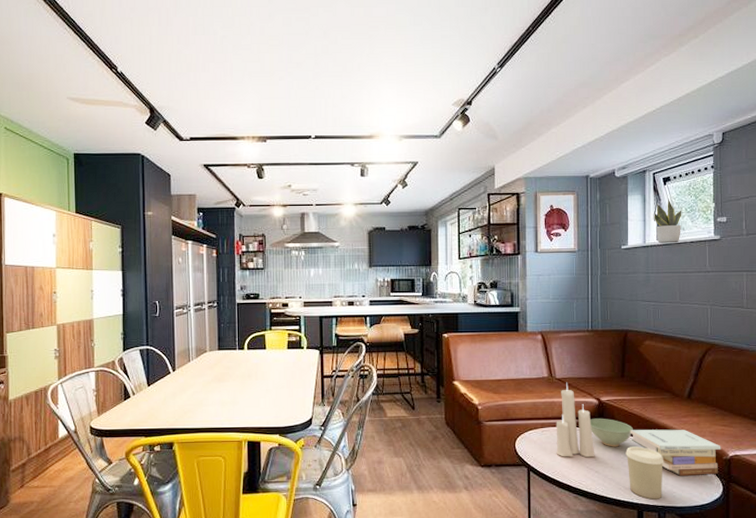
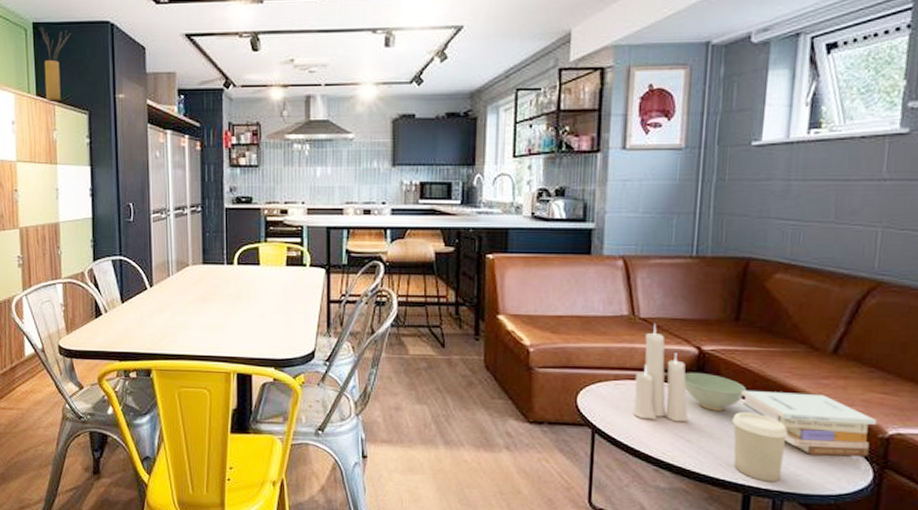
vase: none [79,157,108,218] -> present [38,27,72,101]
potted plant: present [654,199,682,243] -> none [806,74,852,138]

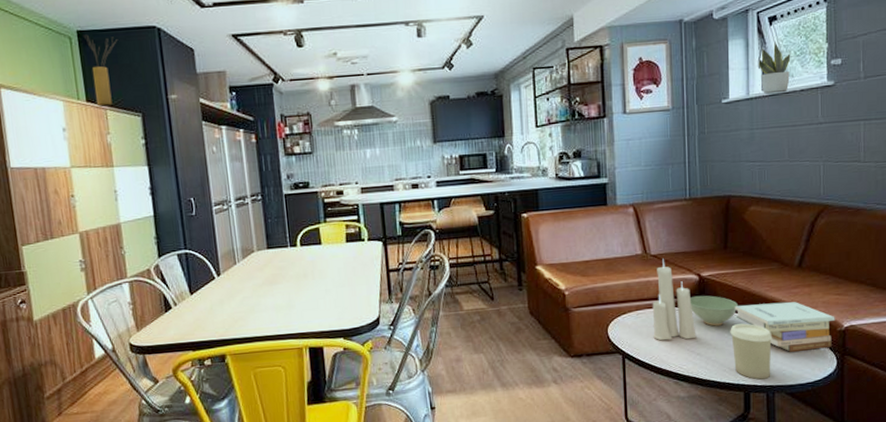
potted plant: none [806,74,852,138] -> present [758,42,791,94]

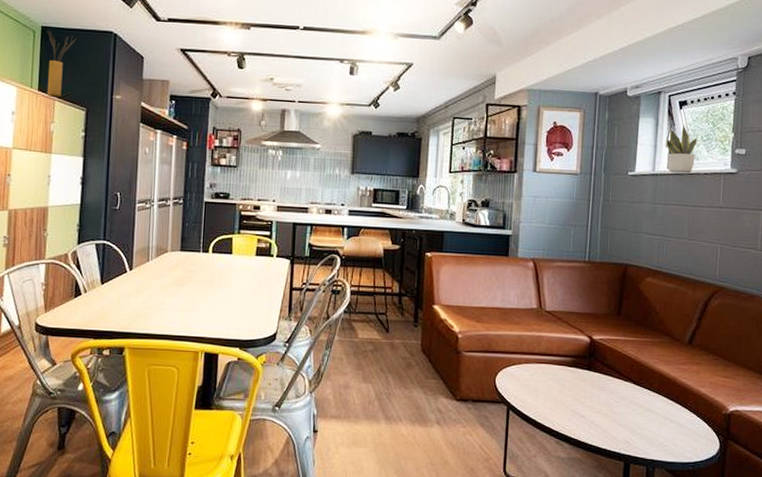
candle: present [652,258,697,341] -> none [539,316,582,401]
bowl: present [689,295,738,326] -> none [579,357,626,391]
cup: present [730,323,773,380] -> none [615,392,658,452]
books: present [734,301,835,352] -> none [622,373,721,430]

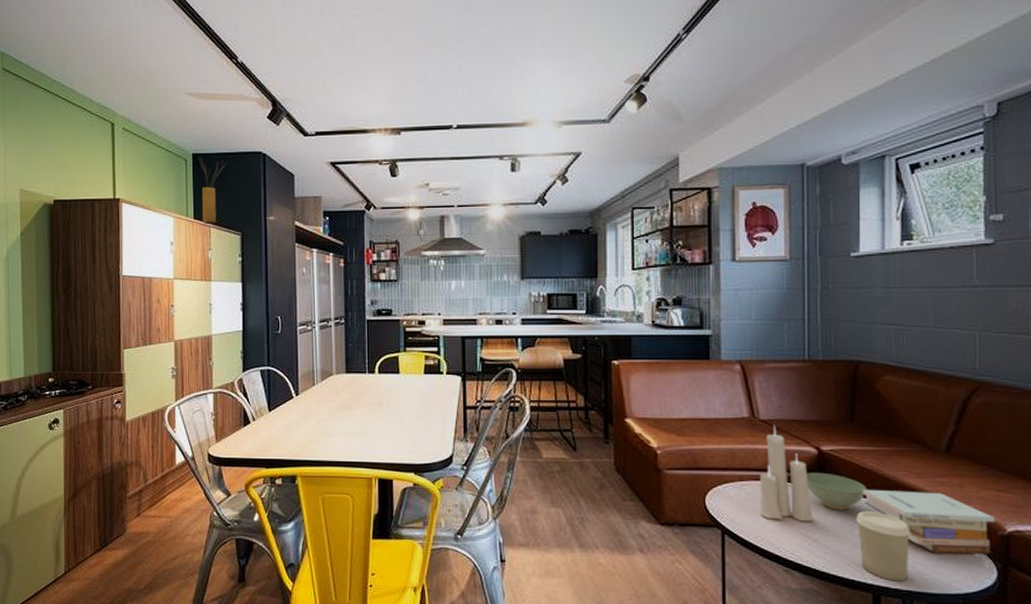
candle: none [539,316,582,401] -> present [759,425,813,522]
bowl: none [579,357,626,391] -> present [805,472,866,511]
cup: none [615,392,658,452] -> present [856,511,911,582]
books: none [622,373,721,430] -> present [862,488,995,555]
potted plant: present [666,125,698,174] -> none [897,191,938,249]

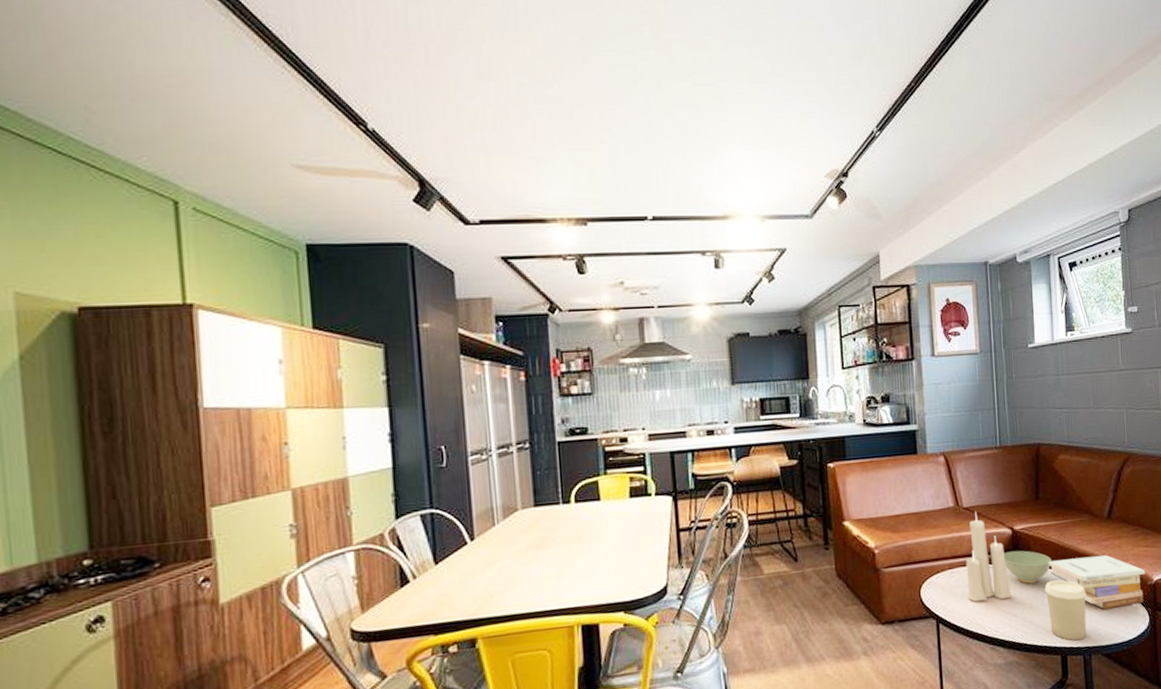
vase: present [197,157,227,224] -> none [314,249,359,335]

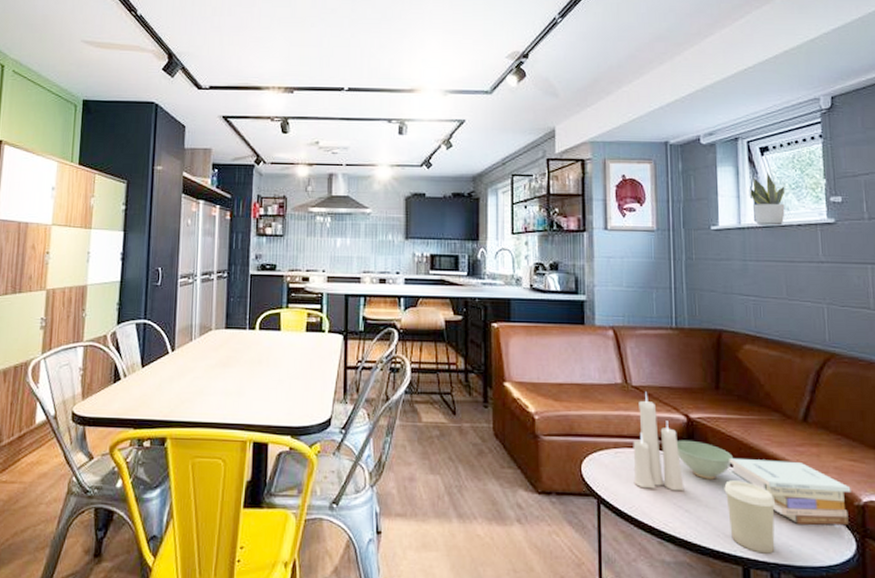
potted plant: none [1061,287,1091,340] -> present [750,172,785,226]

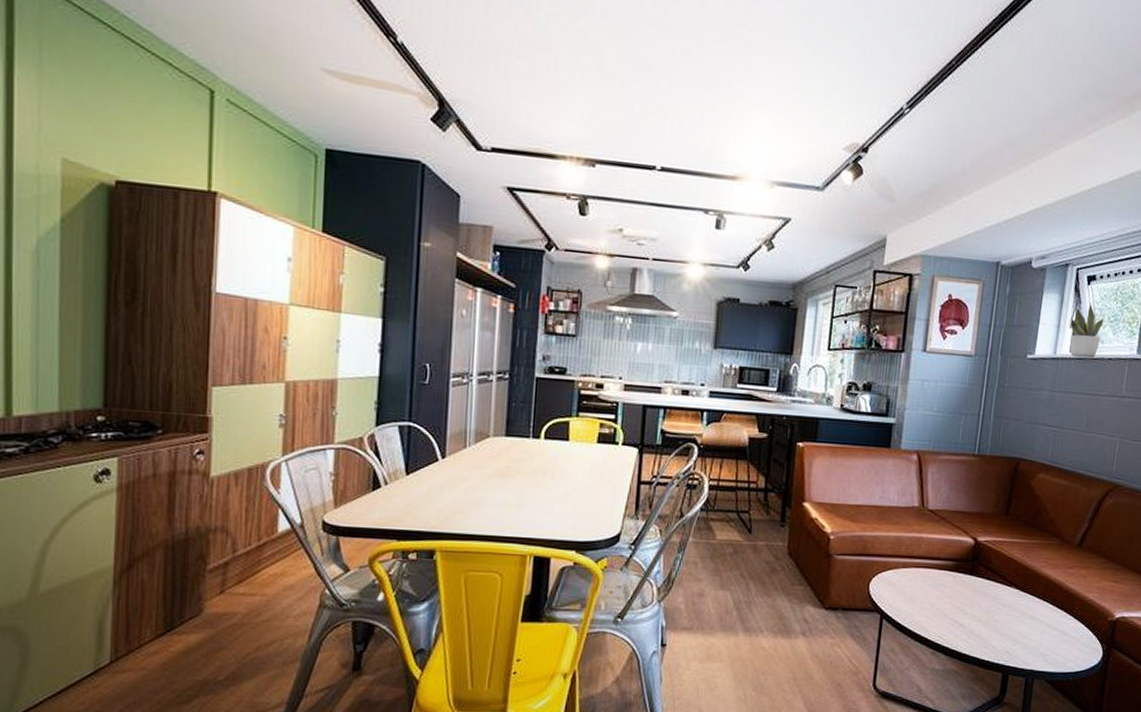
candle: present [633,392,684,492] -> none [916,515,964,608]
bowl: present [676,440,733,480] -> none [961,561,1011,598]
cup: present [724,480,776,554] -> none [997,598,1041,662]
books: present [729,457,851,526] -> none [1006,577,1108,638]

